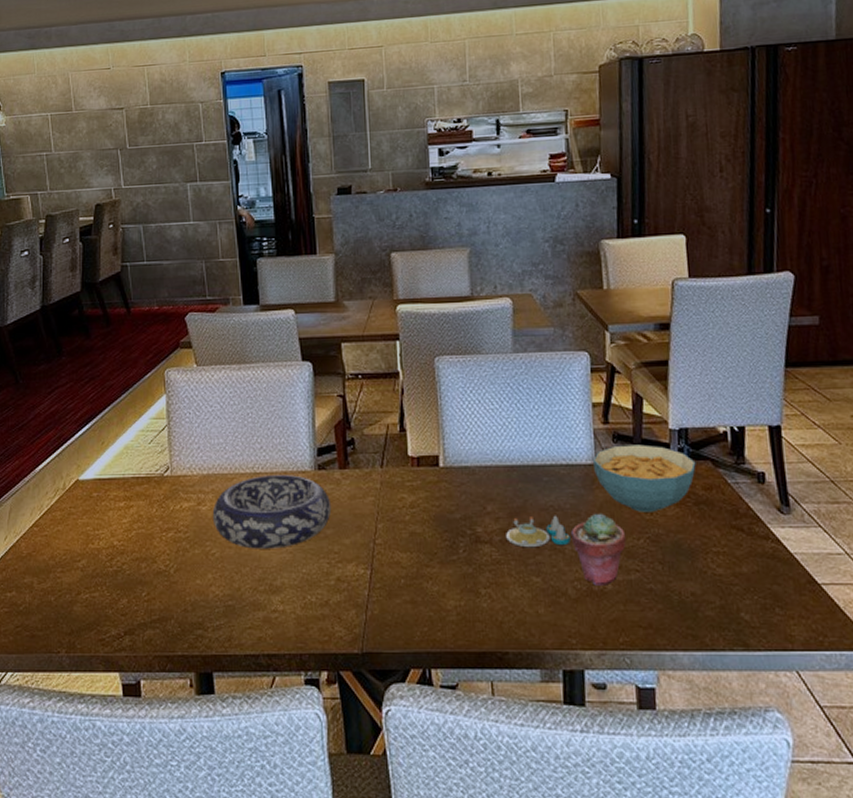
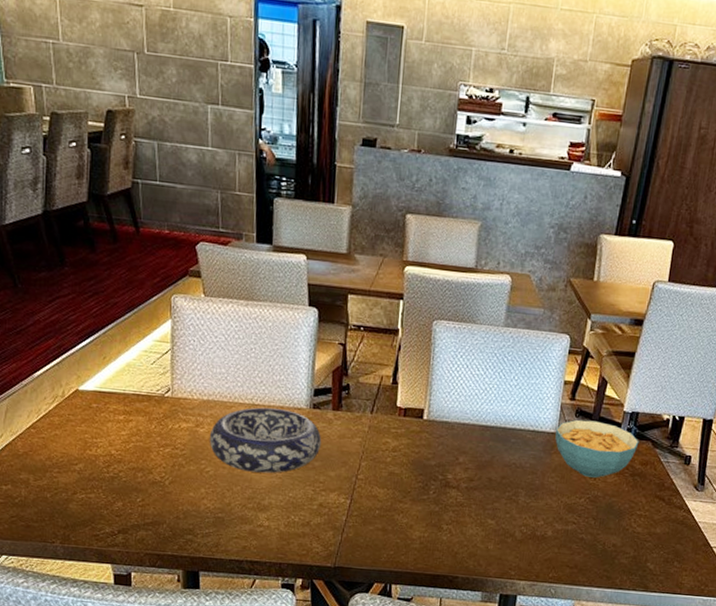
salt and pepper shaker set: present [506,515,571,548] -> none [471,469,525,497]
potted succulent: present [570,513,626,586] -> none [525,473,571,532]

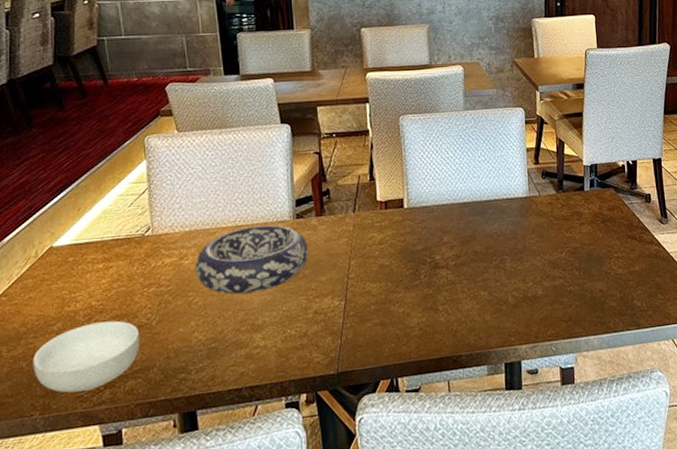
cereal bowl: none [56,470,153,532] -> present [32,320,140,393]
cereal bowl: present [555,419,639,478] -> none [527,178,603,232]

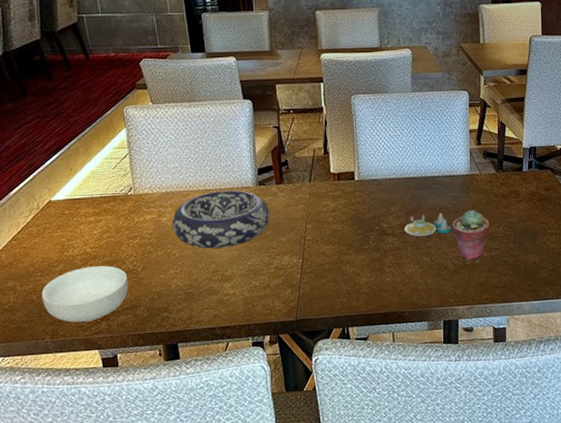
salt and pepper shaker set: none [459,240,510,268] -> present [405,212,451,237]
potted succulent: none [510,235,552,293] -> present [451,209,490,261]

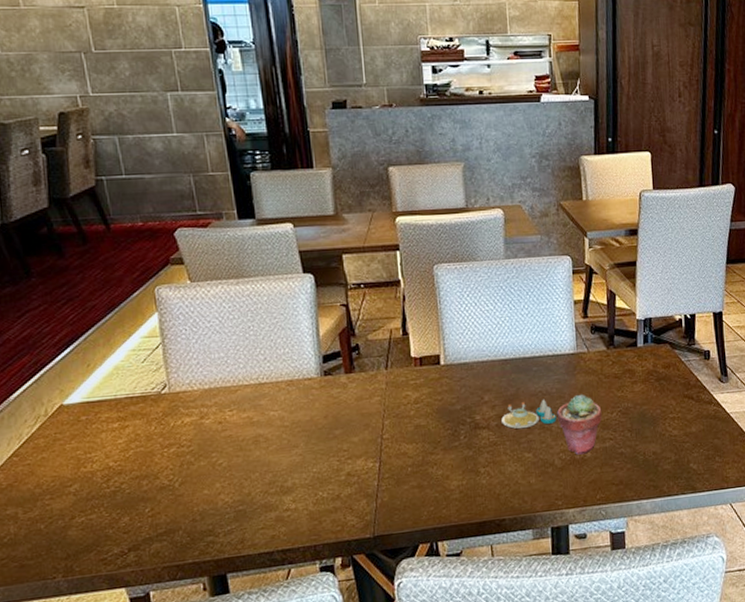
cereal bowl: present [41,265,129,323] -> none [50,482,163,555]
decorative bowl: present [171,190,271,249] -> none [216,382,339,456]

